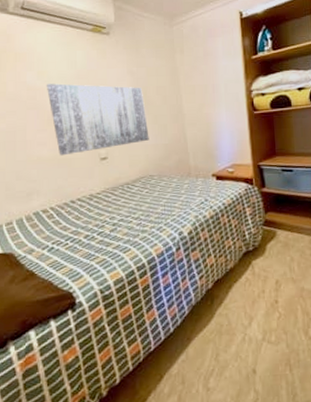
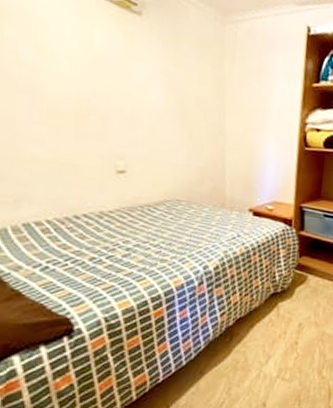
wall art: present [47,83,149,156] -> none [48,63,181,160]

